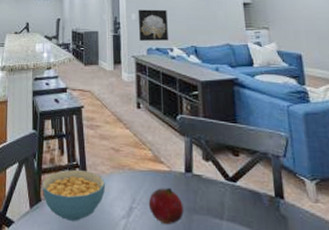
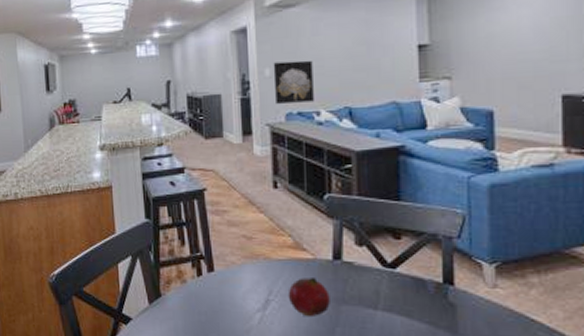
cereal bowl: present [42,169,106,221] -> none [161,261,237,316]

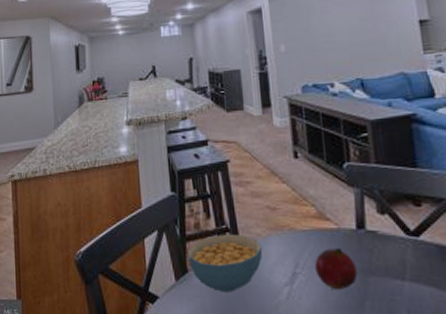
cereal bowl: none [161,261,237,316] -> present [187,233,263,292]
wall art: present [273,60,314,104] -> none [287,36,327,77]

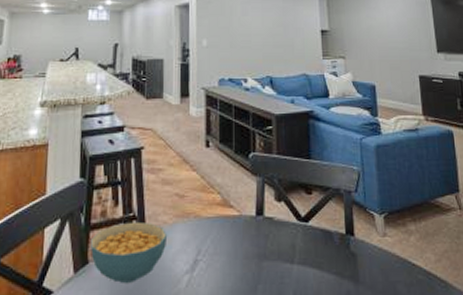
fruit: present [314,247,357,289] -> none [215,233,253,275]

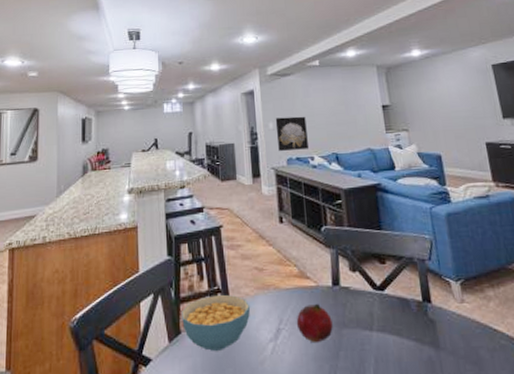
wall art: none [209,35,242,70] -> present [275,116,308,151]
fruit: none [215,233,253,275] -> present [296,303,333,342]

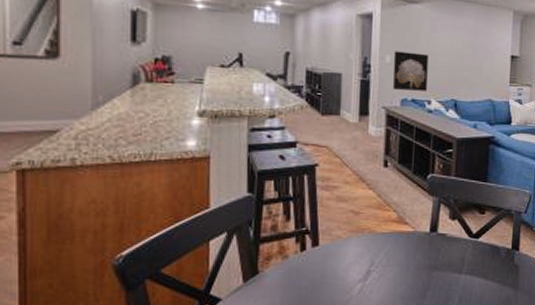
cereal bowl: present [181,294,251,351] -> none [260,236,342,291]
fruit: present [296,303,333,342] -> none [388,247,425,283]

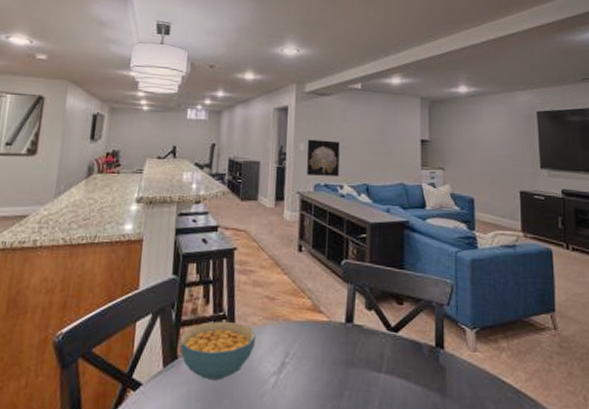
cereal bowl: none [260,236,342,291] -> present [180,321,257,380]

